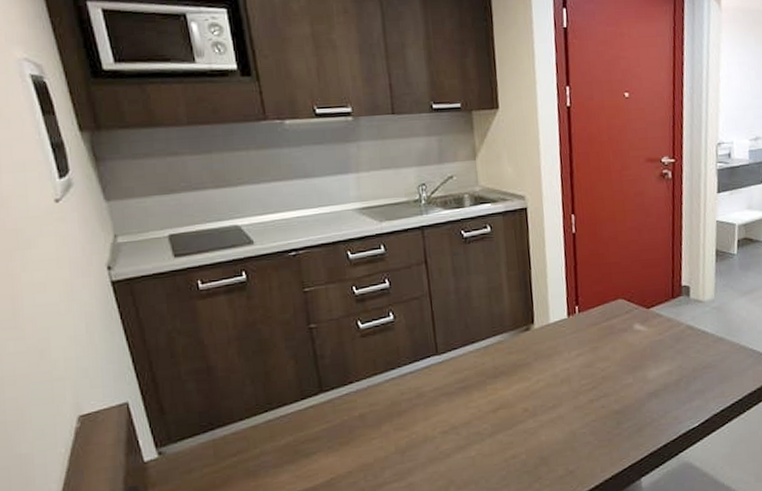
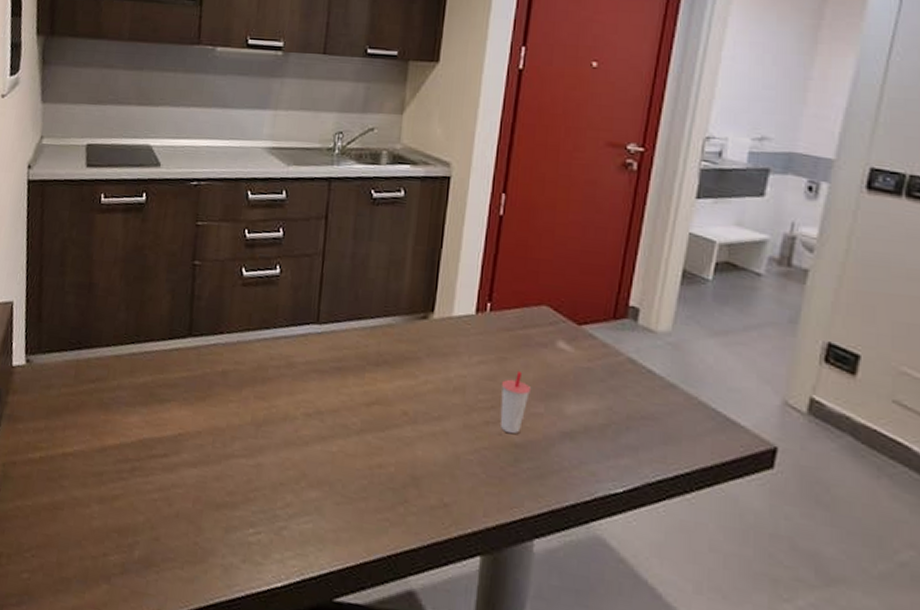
cup: none [598,354,621,405] -> present [500,370,532,434]

